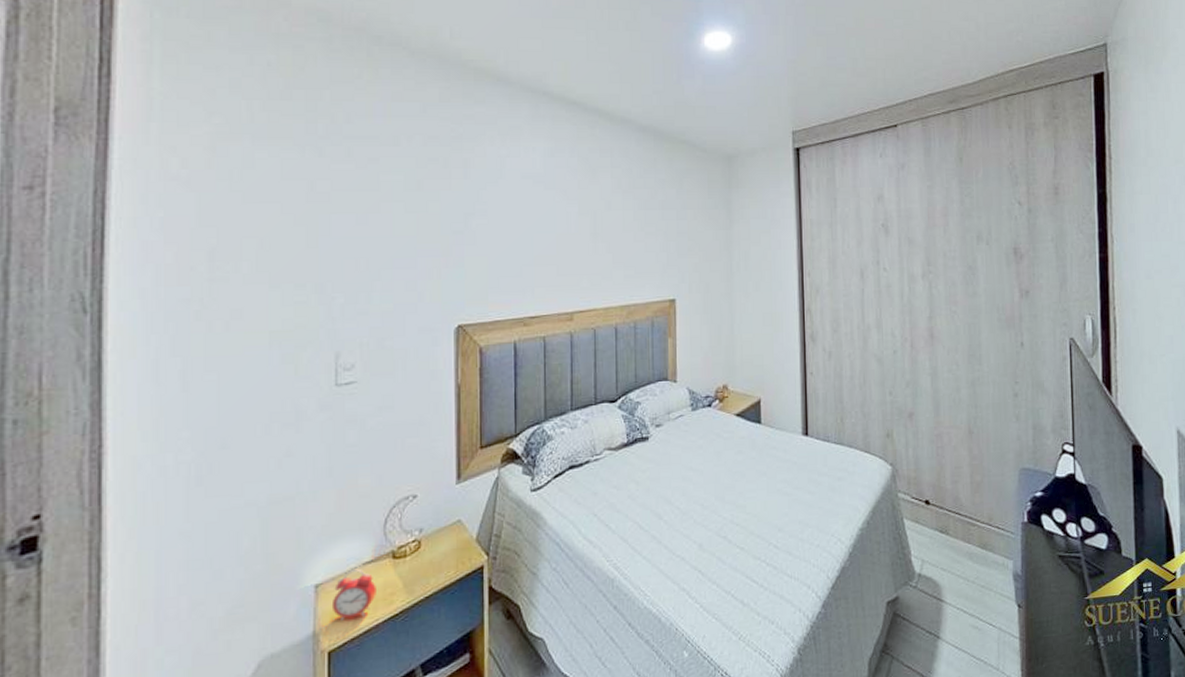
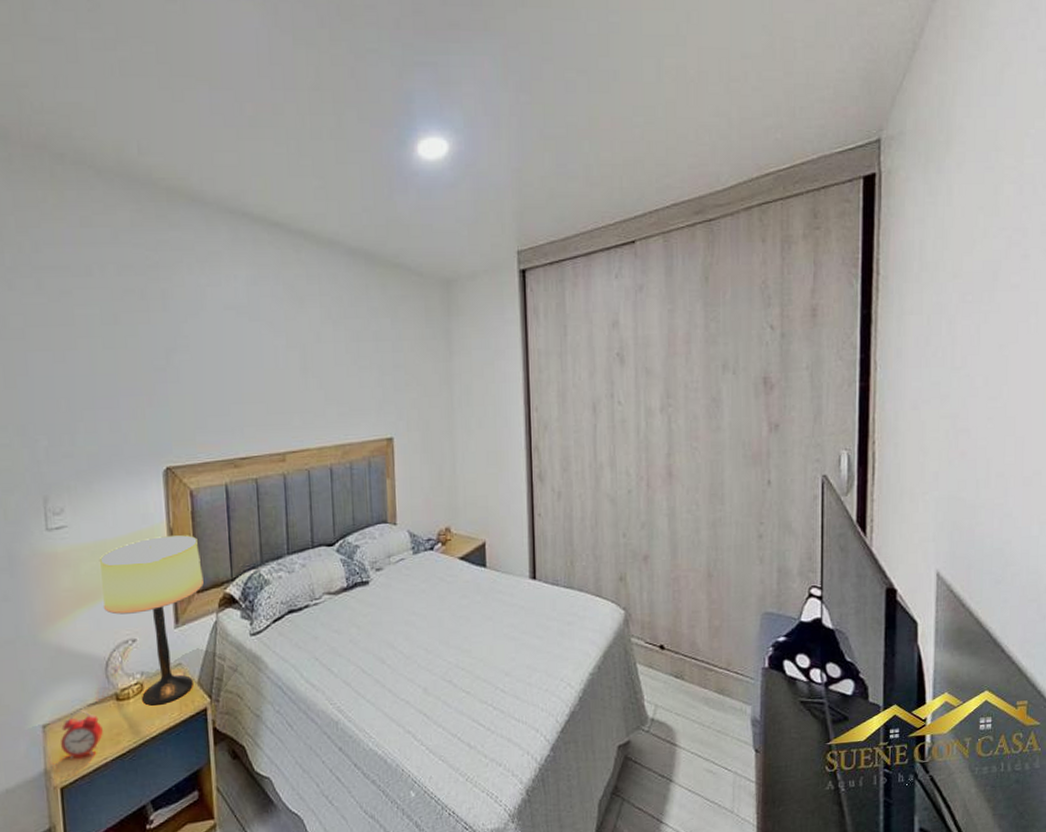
table lamp: none [385,391,487,564] -> present [99,535,204,706]

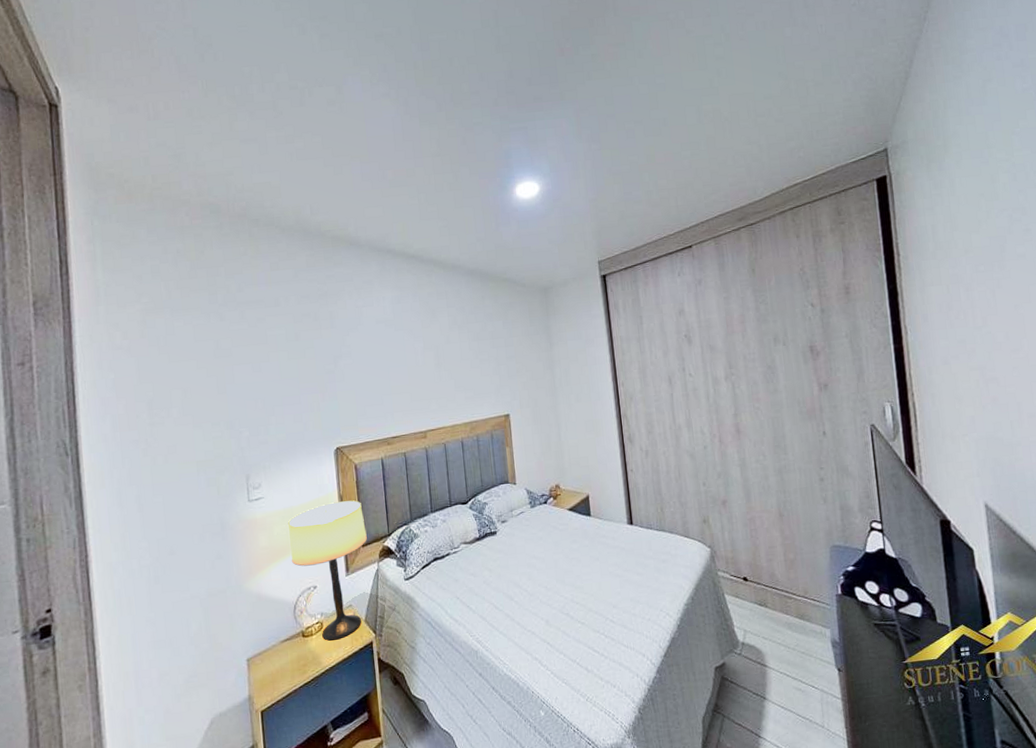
alarm clock: present [60,710,103,761] -> none [260,645,293,688]

